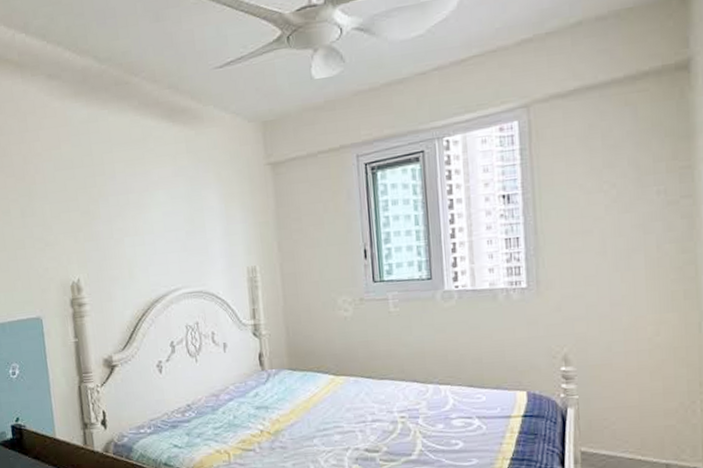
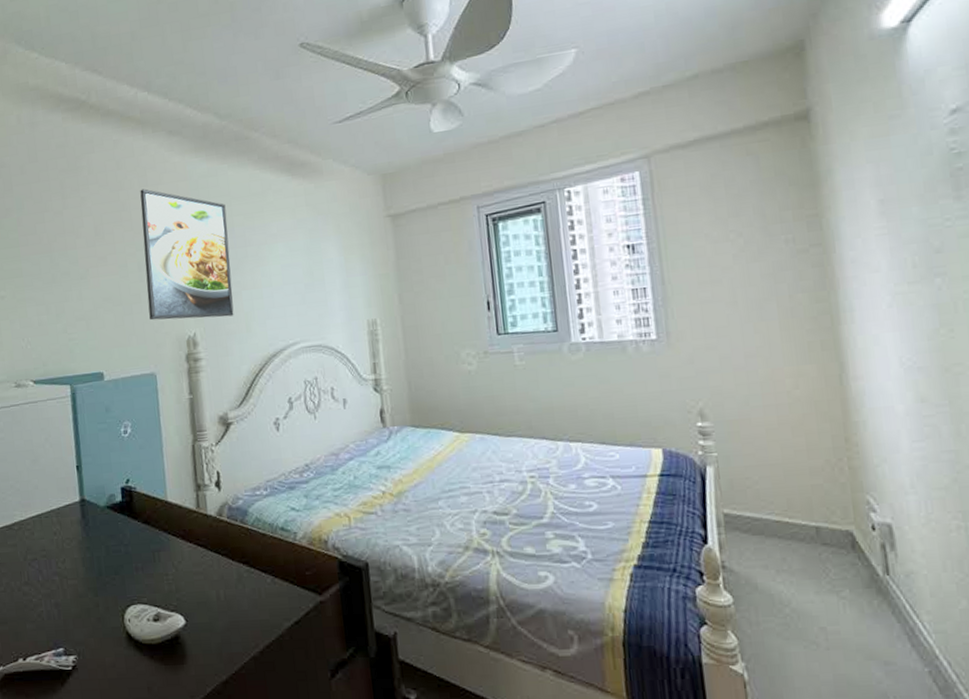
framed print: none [20,134,117,266] -> present [140,189,234,321]

